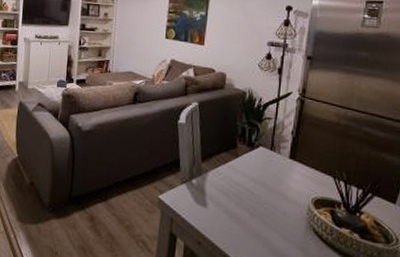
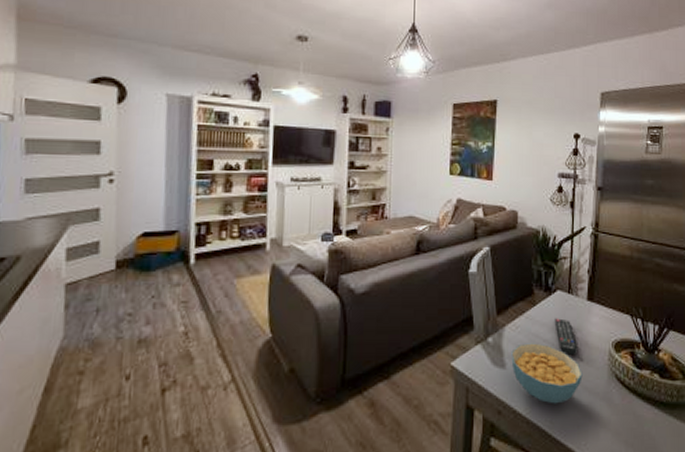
cereal bowl: none [212,188,280,245] -> present [511,343,583,404]
remote control: none [255,171,277,206] -> present [554,318,578,356]

